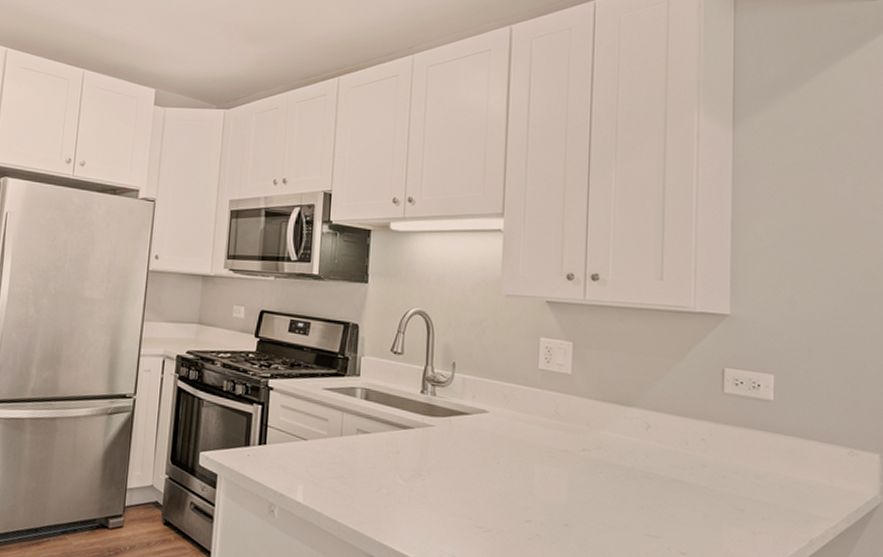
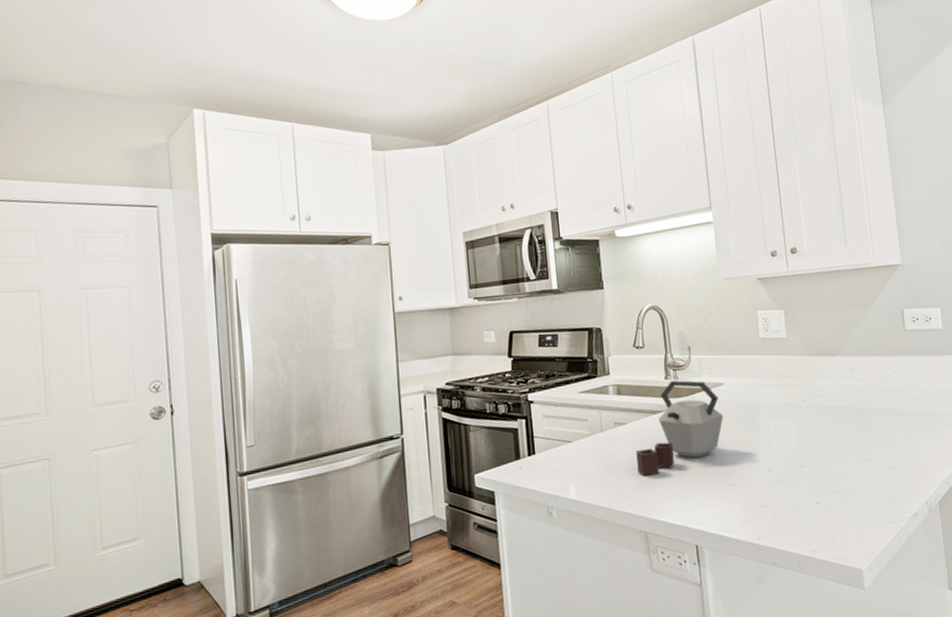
kettle: none [374,397,482,496] -> present [636,380,723,476]

